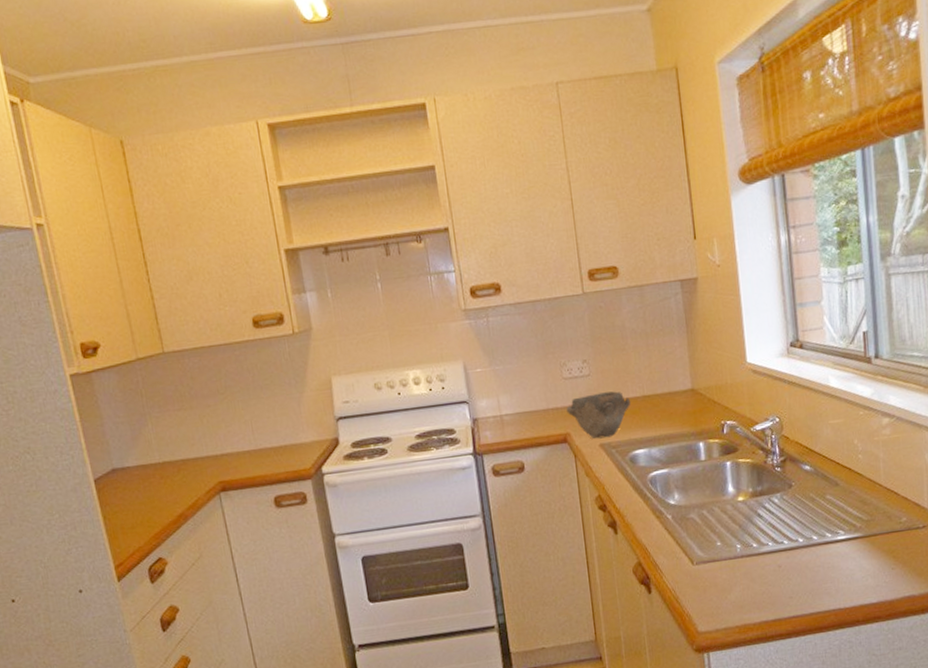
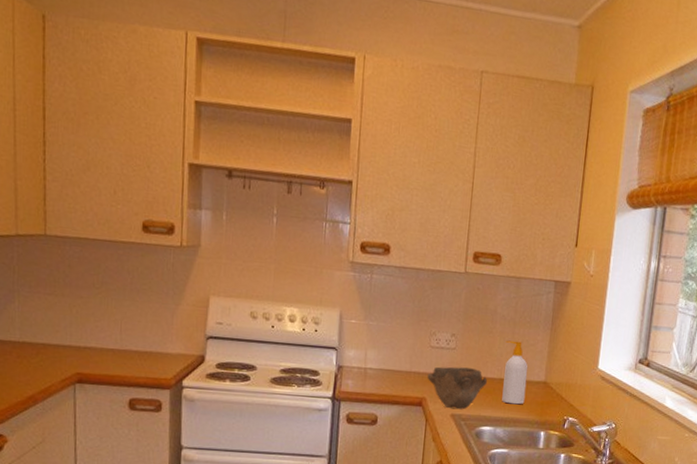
soap bottle: none [641,352,675,421] -> present [502,340,528,405]

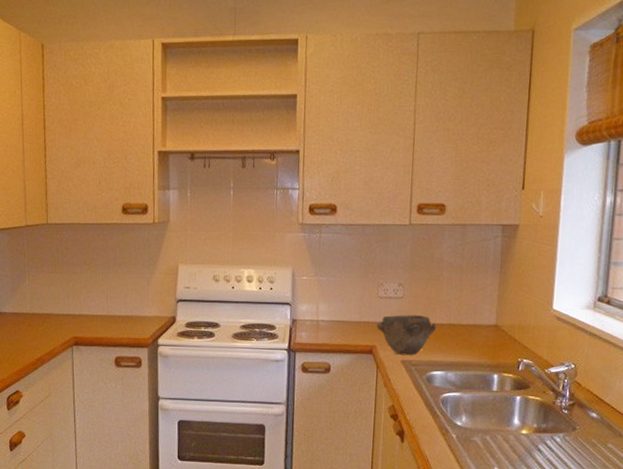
soap bottle: present [502,340,528,405] -> none [452,286,478,349]

